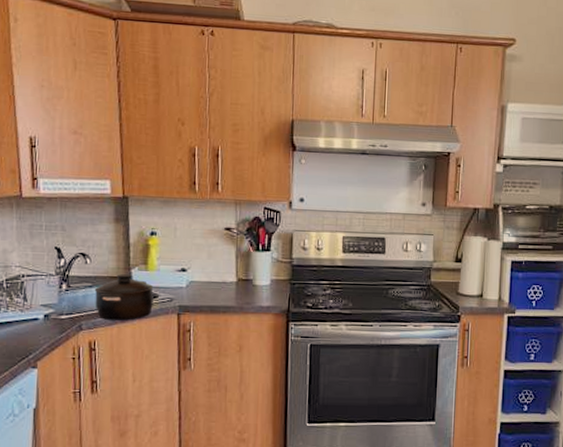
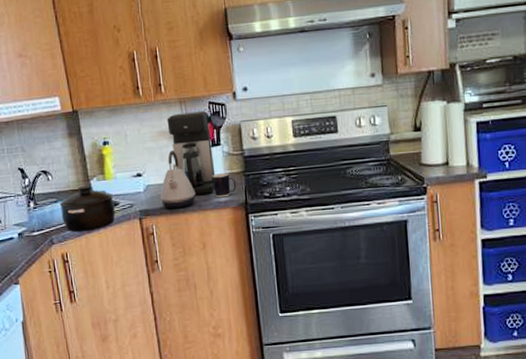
kettle: none [202,250,239,309] -> present [160,151,196,209]
coffee maker: none [219,214,262,297] -> present [167,111,216,195]
mug: none [256,278,281,303] -> present [211,173,237,198]

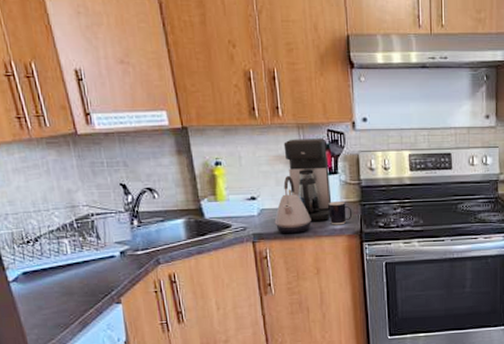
saucepan: present [59,185,115,233] -> none [166,206,227,254]

